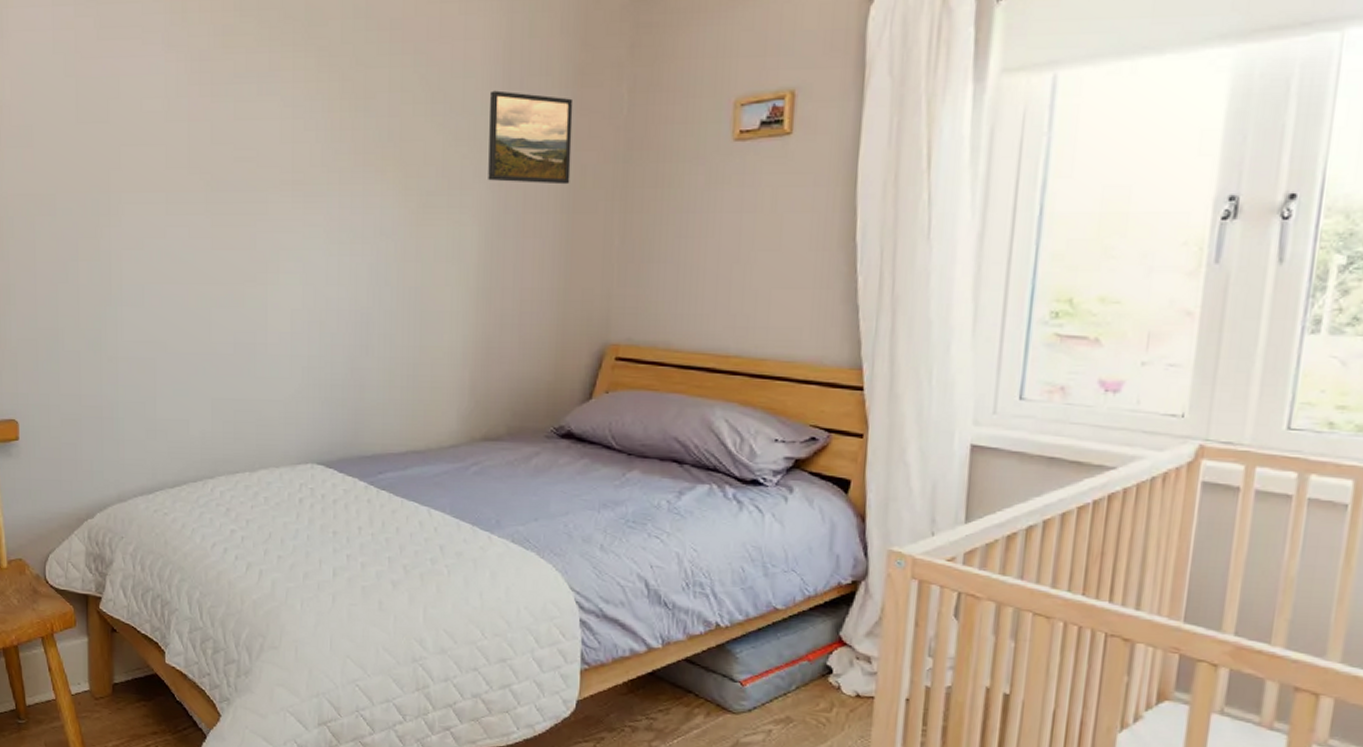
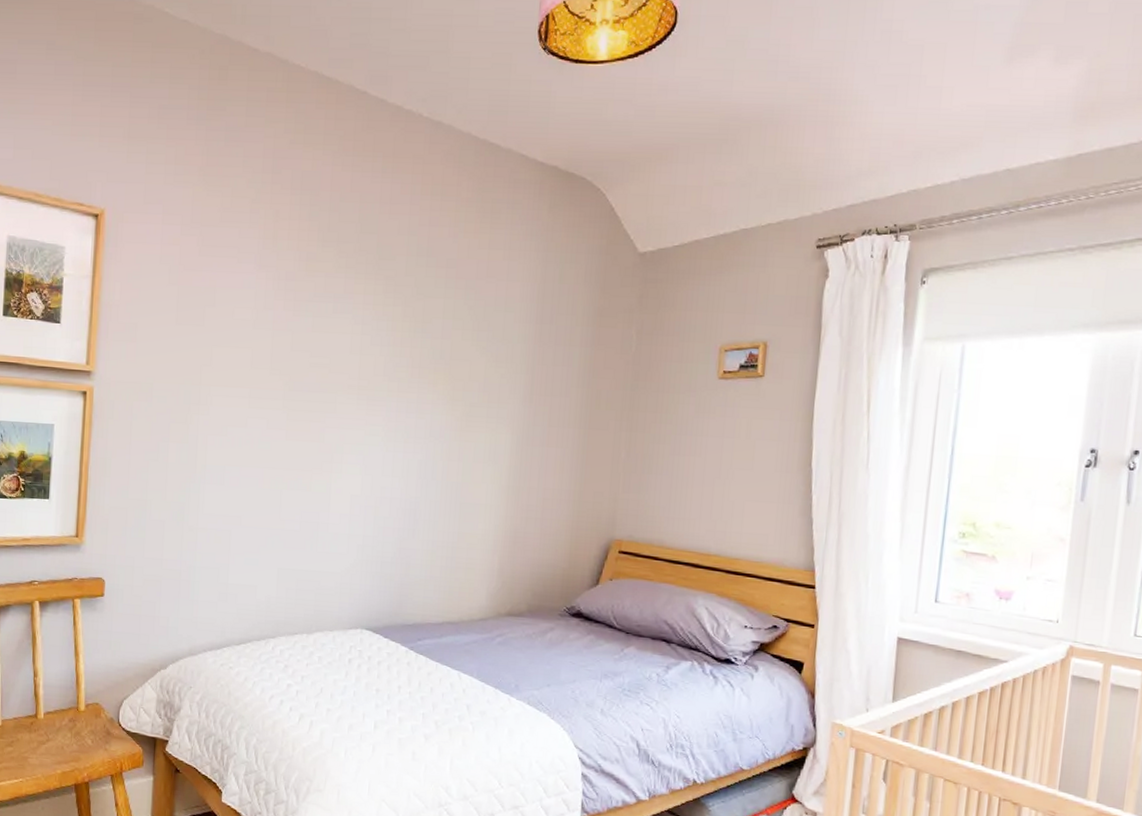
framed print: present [488,90,574,185] -> none [521,324,593,405]

